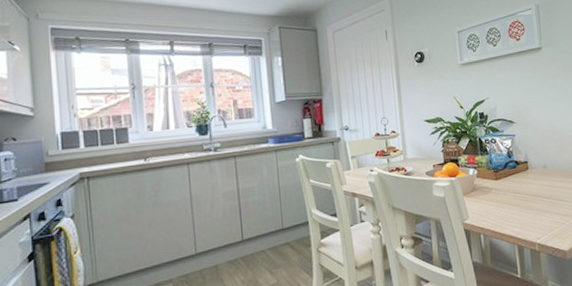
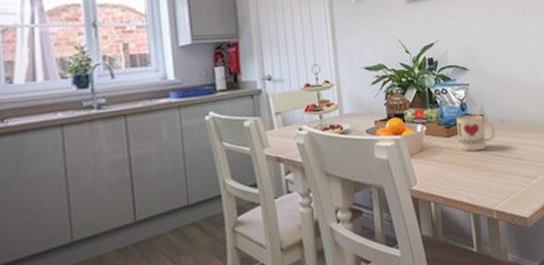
mug: none [503,161,539,193] -> present [456,114,496,152]

